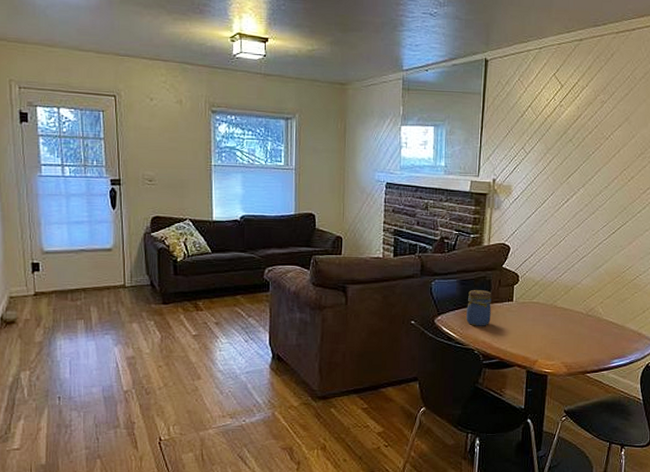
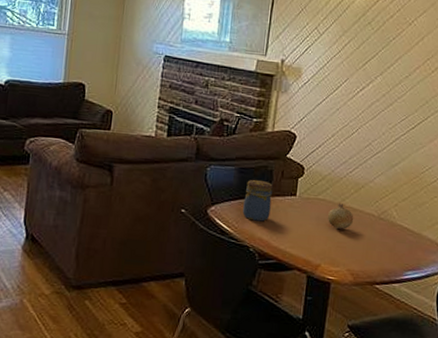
fruit: none [542,305,565,327] -> present [328,203,354,229]

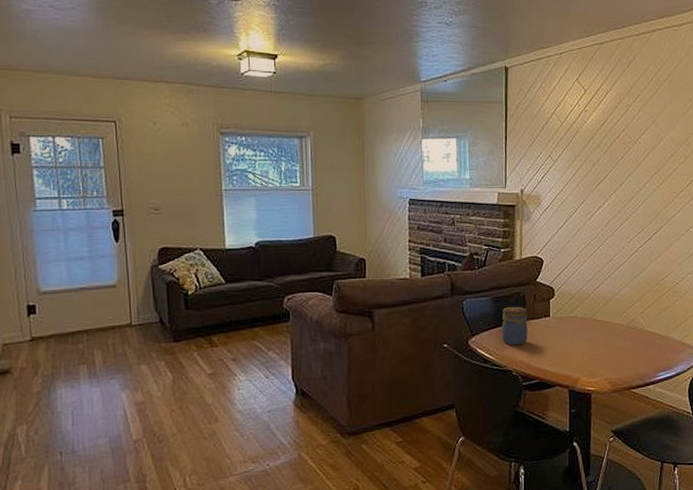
fruit: present [328,203,354,229] -> none [582,318,606,342]

